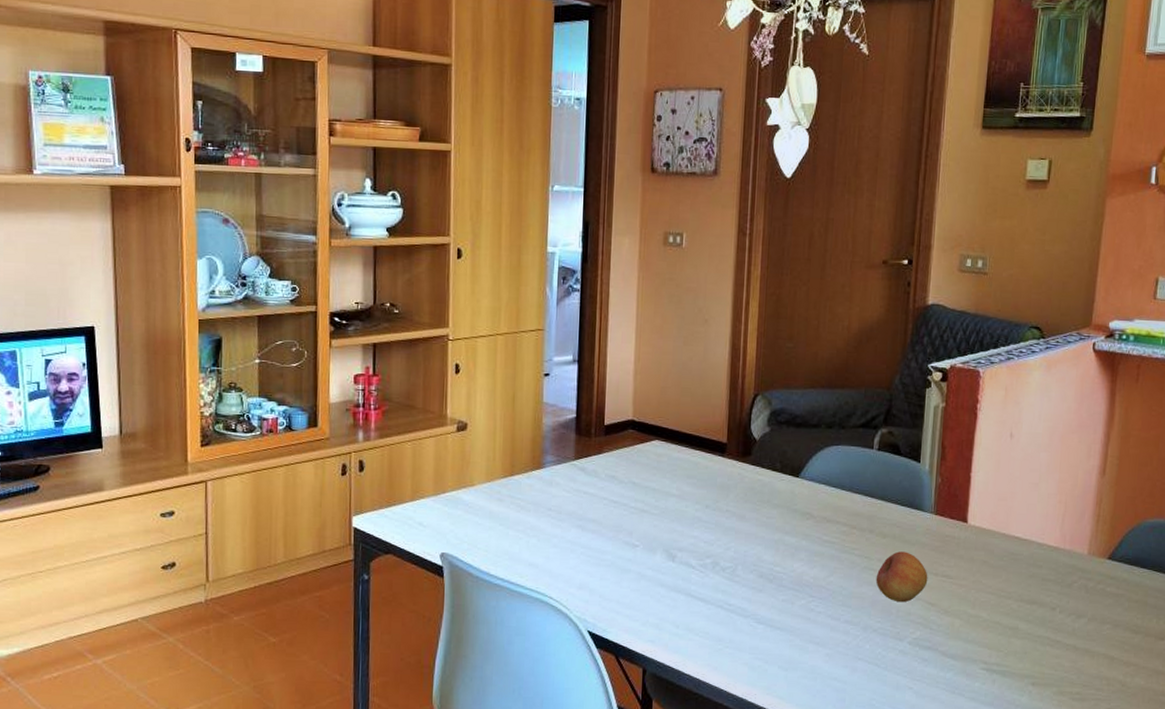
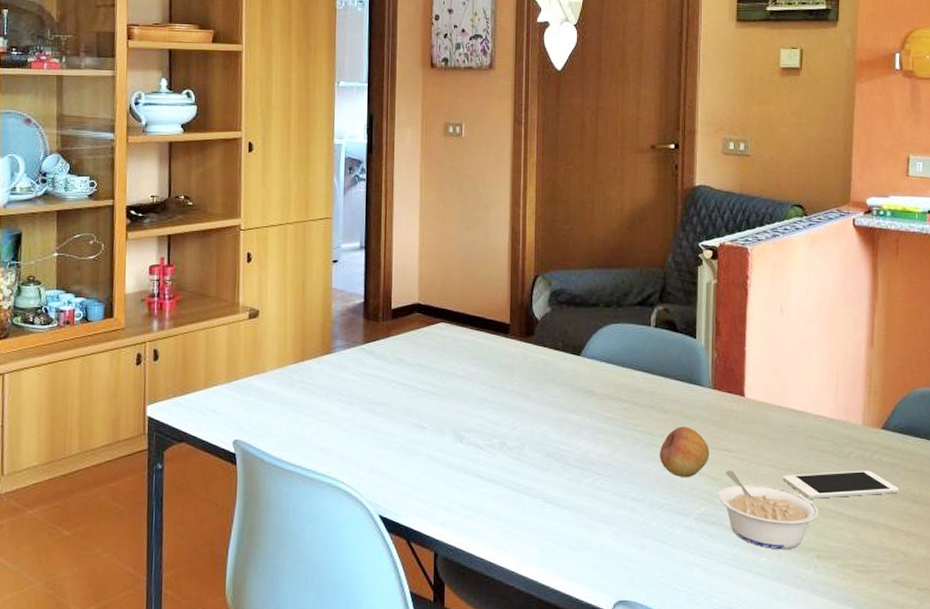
legume: none [934,597,1037,676] -> present [718,471,819,550]
cell phone: none [1002,600,1122,627] -> present [783,470,900,499]

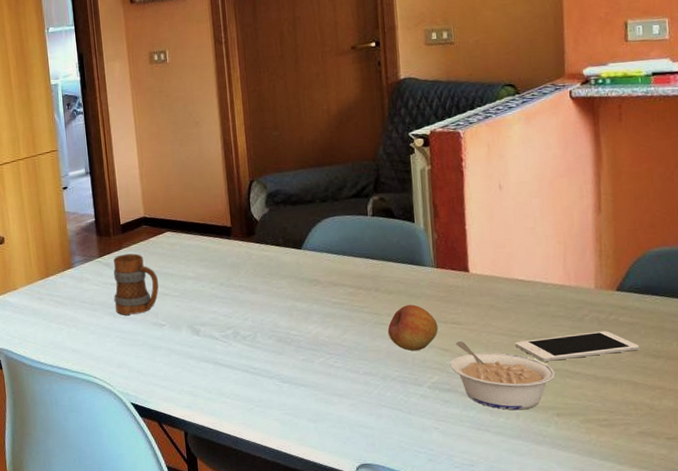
mug: none [374,343,426,414] -> present [113,253,159,316]

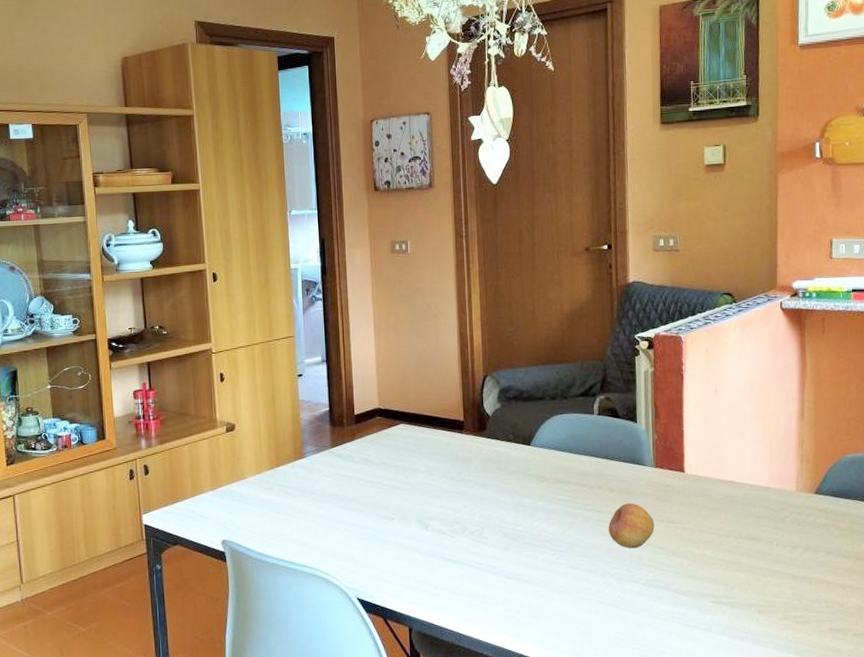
mug: present [113,253,159,316] -> none [344,445,390,509]
legume: present [450,341,556,411] -> none [664,540,759,608]
cell phone: present [515,331,640,362] -> none [723,532,834,560]

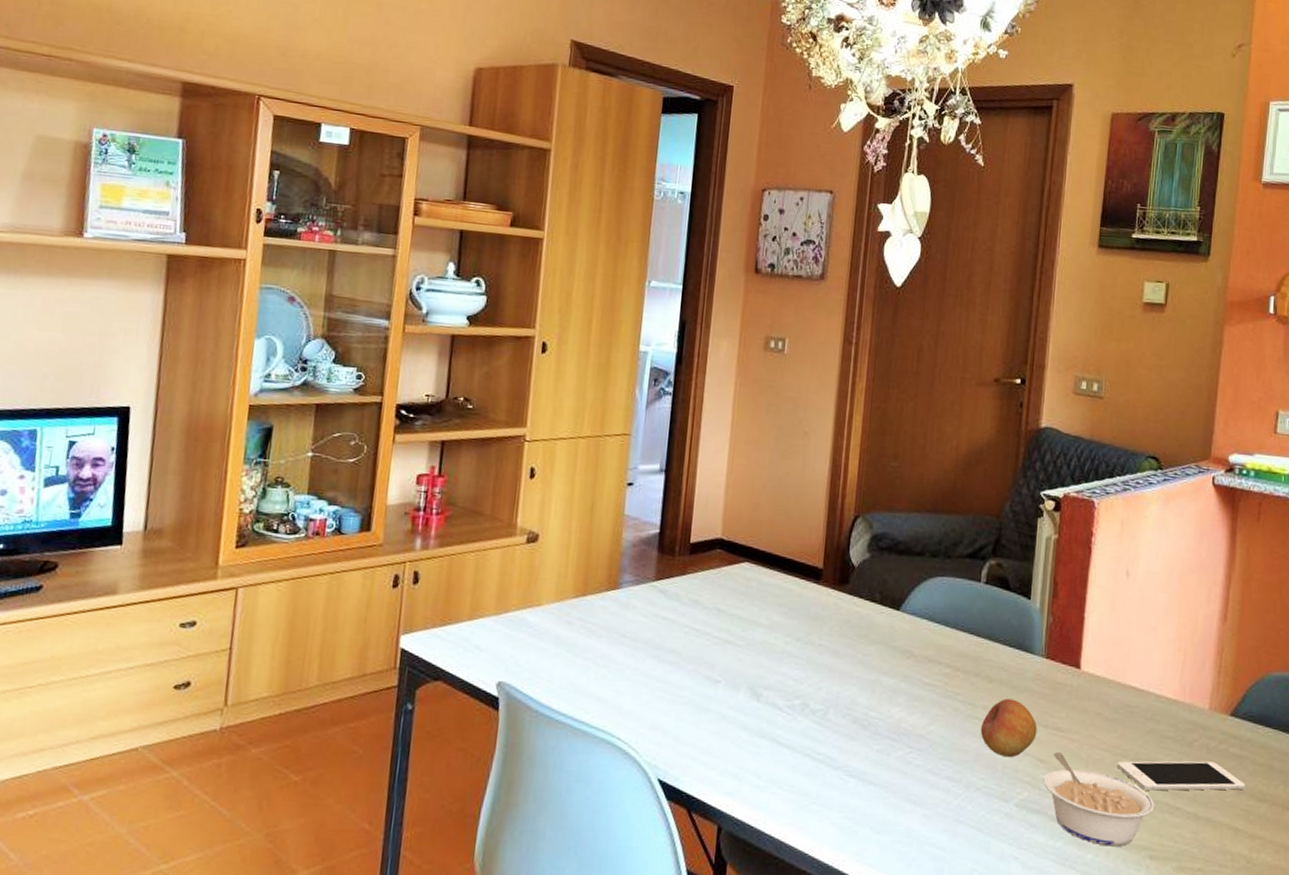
legume: none [664,540,759,608] -> present [1043,752,1155,847]
cell phone: none [723,532,834,560] -> present [1117,761,1246,791]

